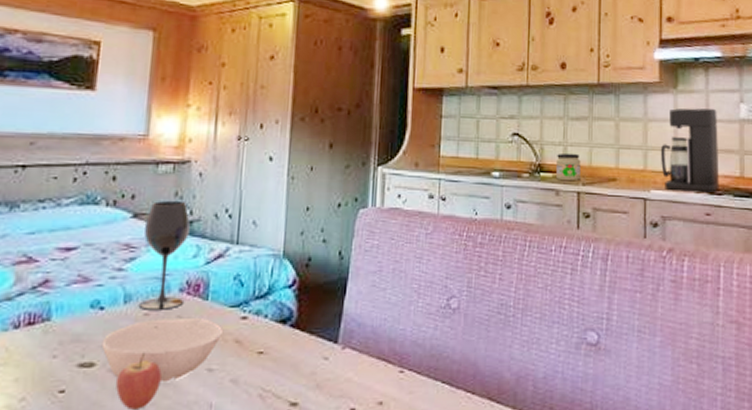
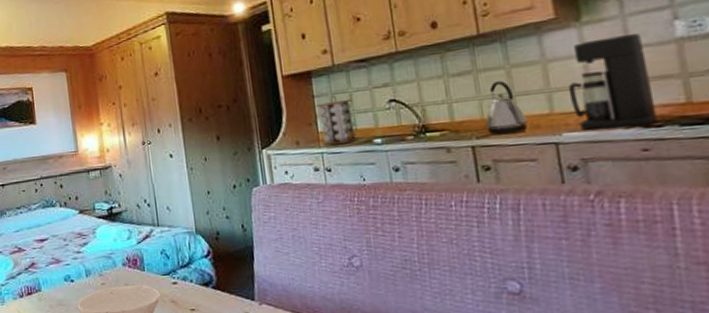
wineglass: present [138,200,190,310] -> none [88,197,128,281]
spice rack: none [442,118,479,173] -> present [315,95,360,146]
jar: present [555,153,582,182] -> none [441,109,475,139]
kettle: none [592,130,626,185] -> present [485,80,528,136]

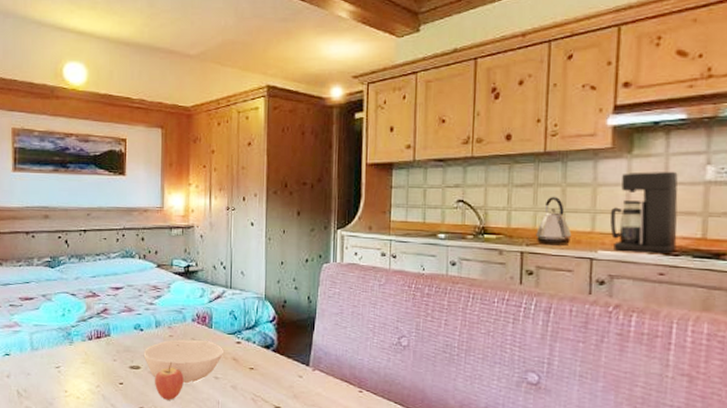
spice rack: present [315,95,360,146] -> none [392,188,426,235]

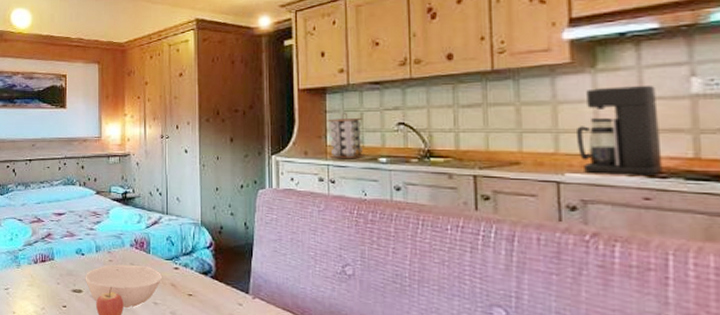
spice rack: none [392,188,426,235] -> present [327,112,366,159]
kettle: present [536,196,572,246] -> none [489,116,532,168]

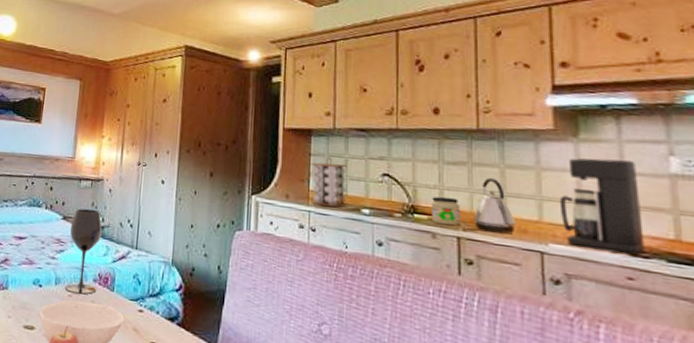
wineglass: none [104,182,135,259] -> present [64,208,102,295]
jar: none [446,138,478,166] -> present [431,196,462,227]
kettle: none [489,116,532,168] -> present [473,177,516,234]

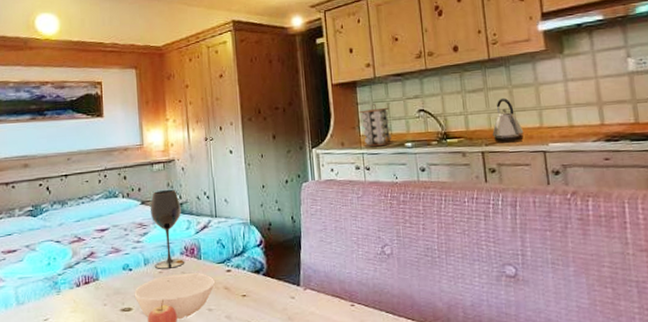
jar: present [431,196,462,227] -> none [459,120,484,145]
coffee maker: present [560,158,645,255] -> none [554,66,615,143]

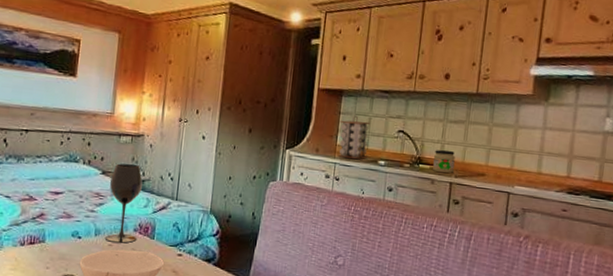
jar: none [459,120,484,145] -> present [433,150,455,174]
kettle: present [492,97,524,143] -> none [464,133,494,179]

